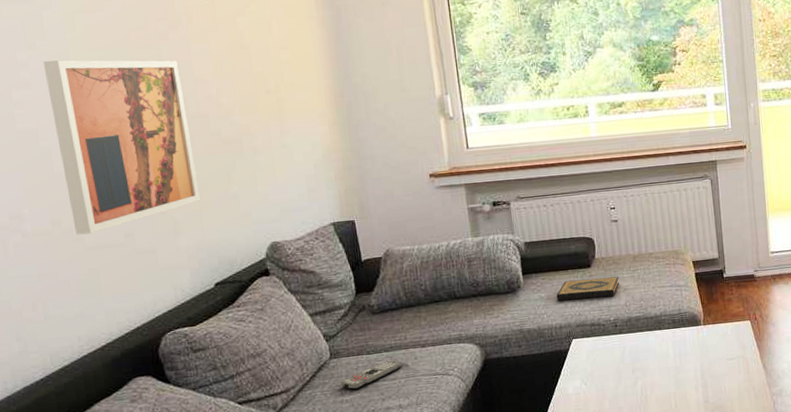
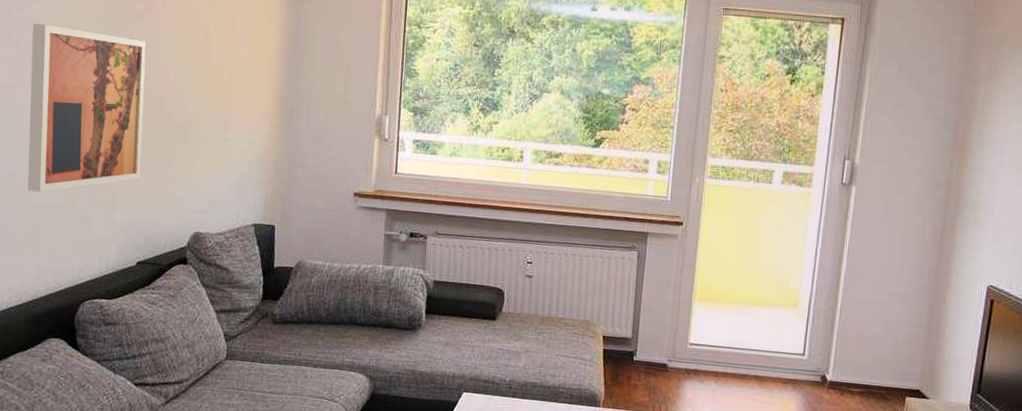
remote control: present [340,360,401,390] -> none [230,373,290,396]
hardback book: present [556,277,619,301] -> none [455,329,522,355]

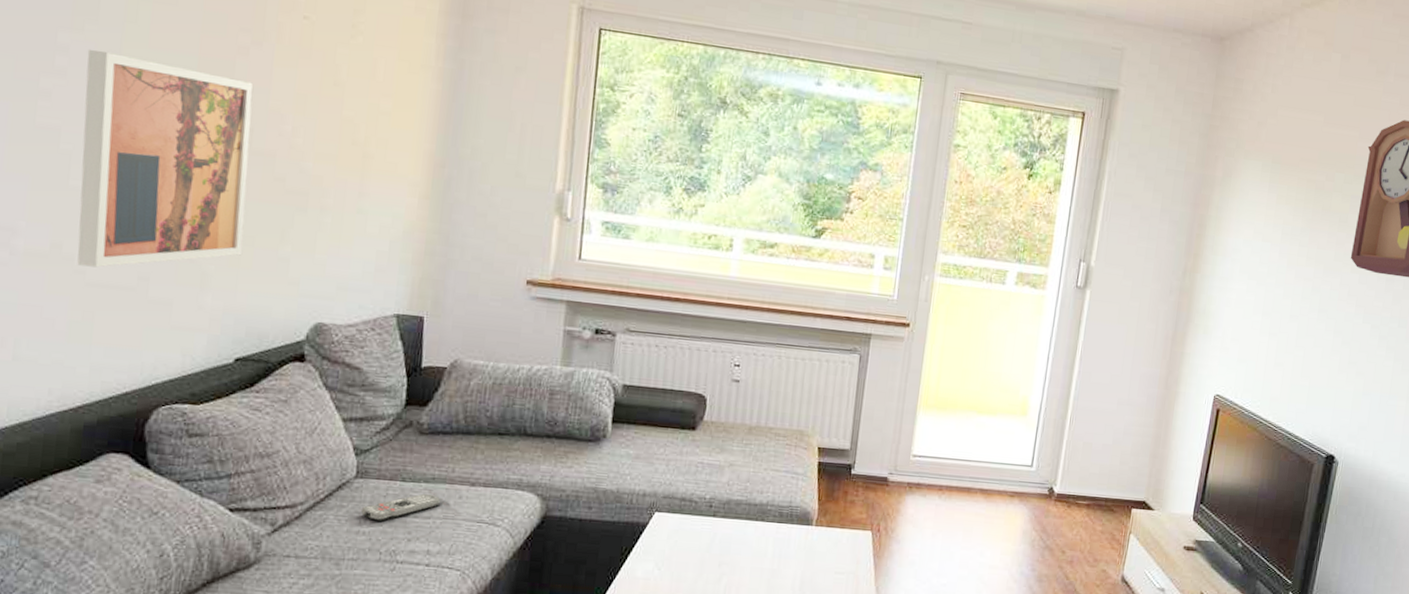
remote control: none [230,373,290,396] -> present [360,493,440,522]

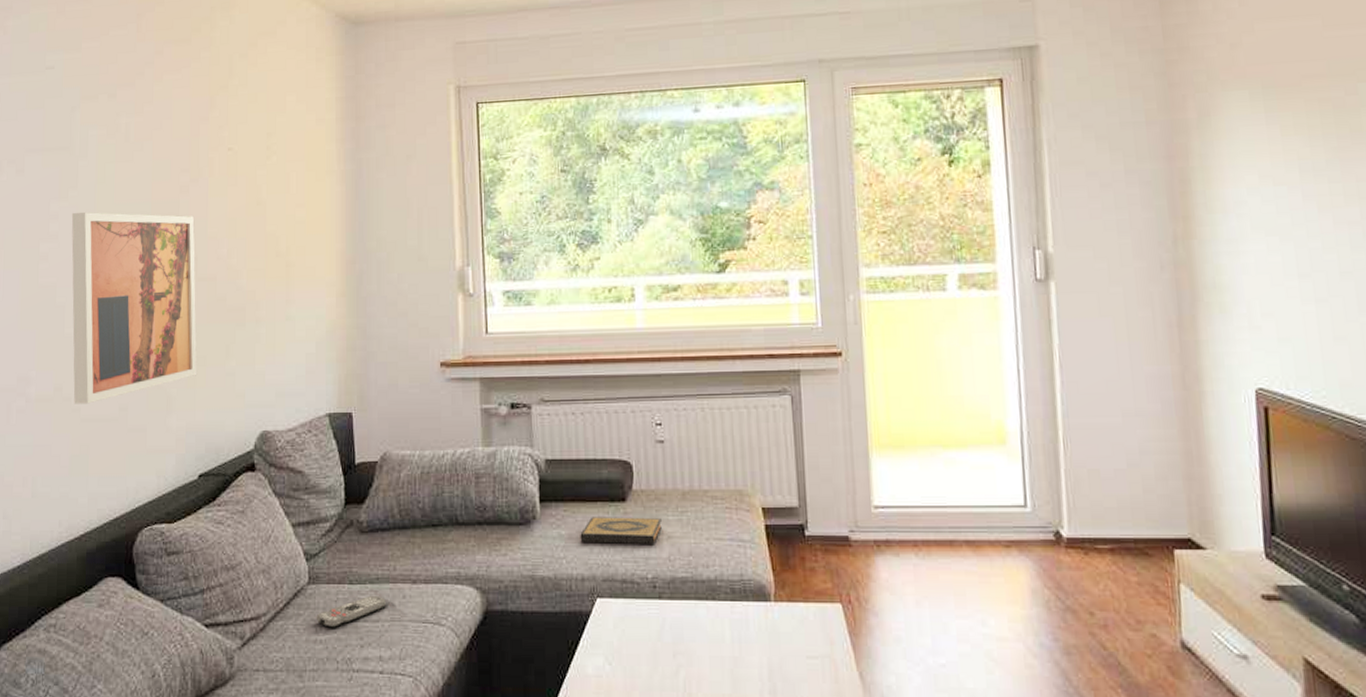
hardback book: none [647,441,726,470] -> present [580,517,662,544]

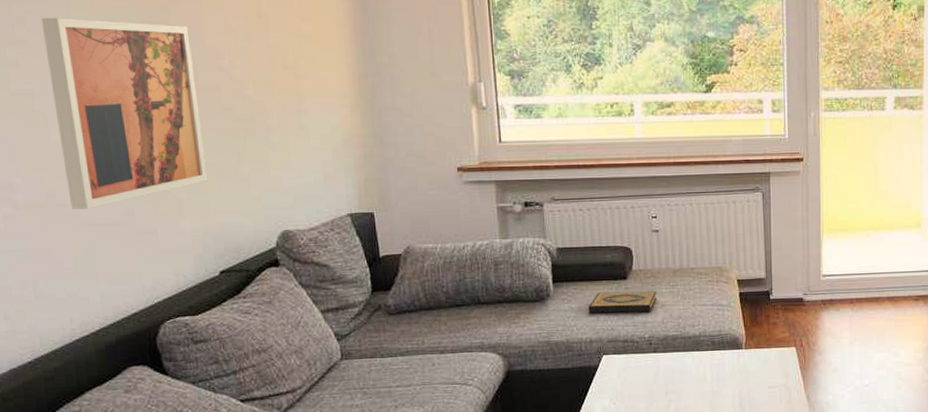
remote control: present [316,595,386,628] -> none [350,365,417,394]

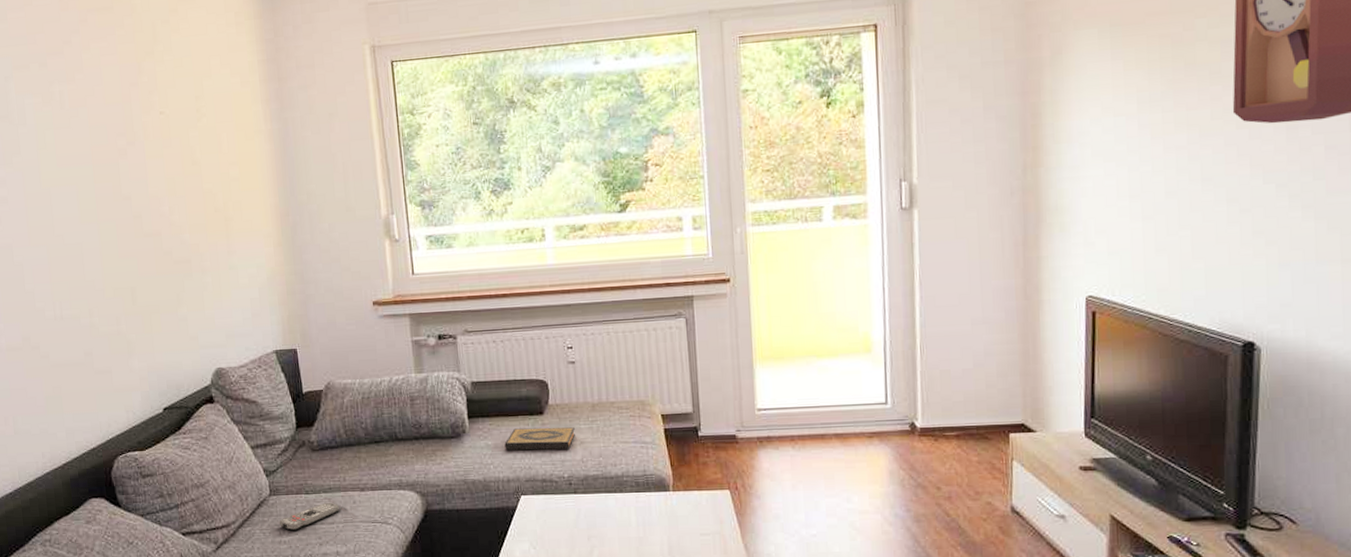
wall art: present [40,17,209,210] -> none [18,176,153,352]
remote control: none [350,365,417,394] -> present [279,502,339,531]

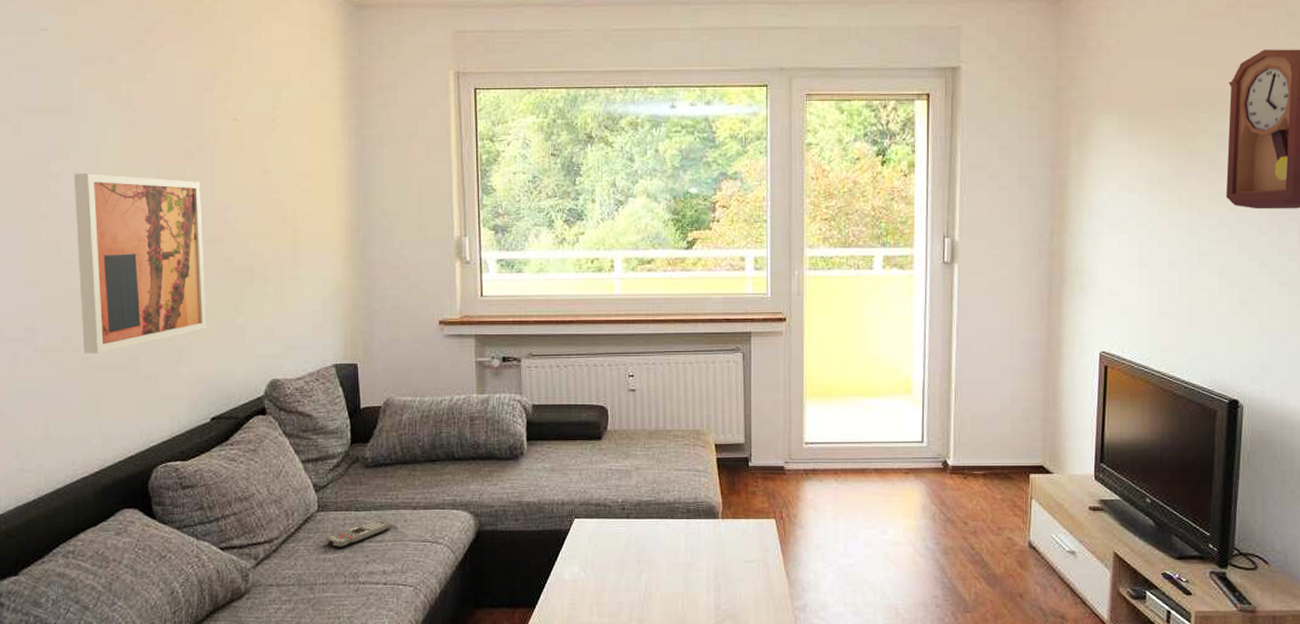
wall art: none [18,176,153,352] -> present [73,173,208,354]
hardback book: present [504,427,575,451] -> none [561,452,631,475]

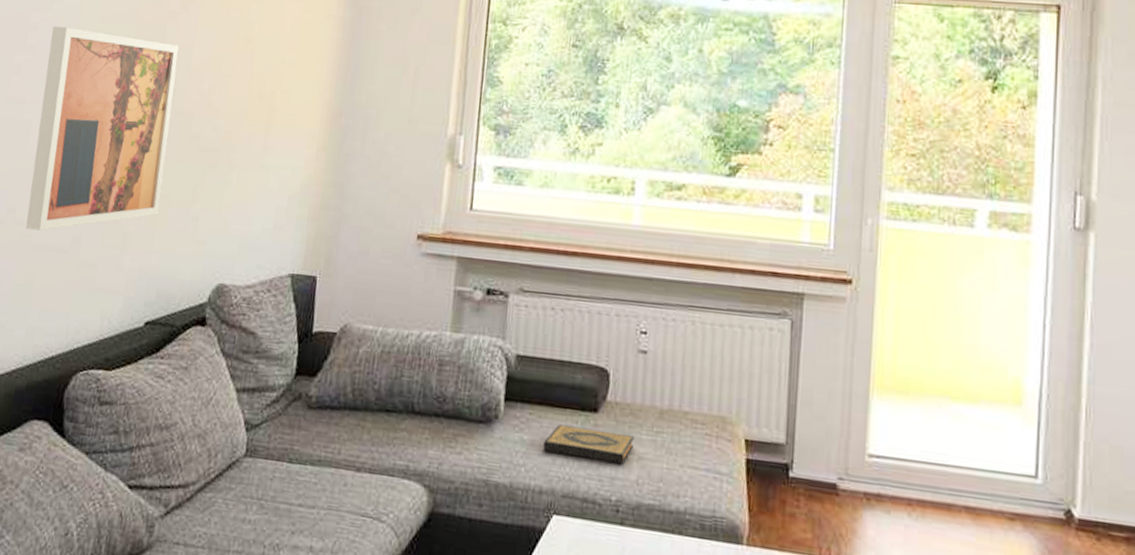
remote control: present [325,520,389,548] -> none [247,478,325,509]
hardback book: none [561,452,631,475] -> present [543,424,634,464]

